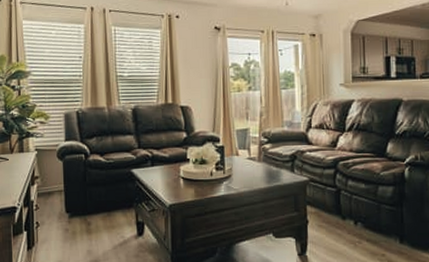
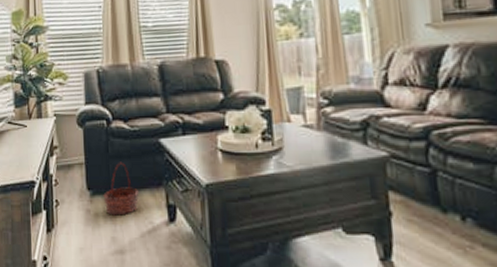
basket: none [80,188,113,233] -> present [103,161,140,216]

